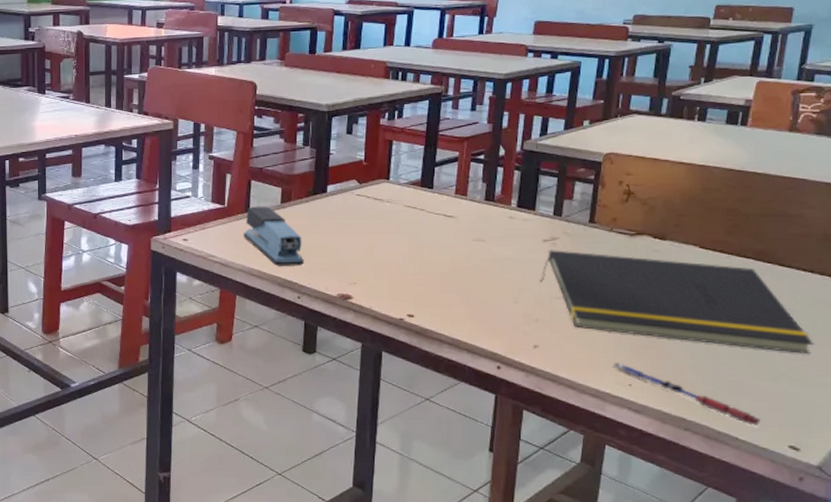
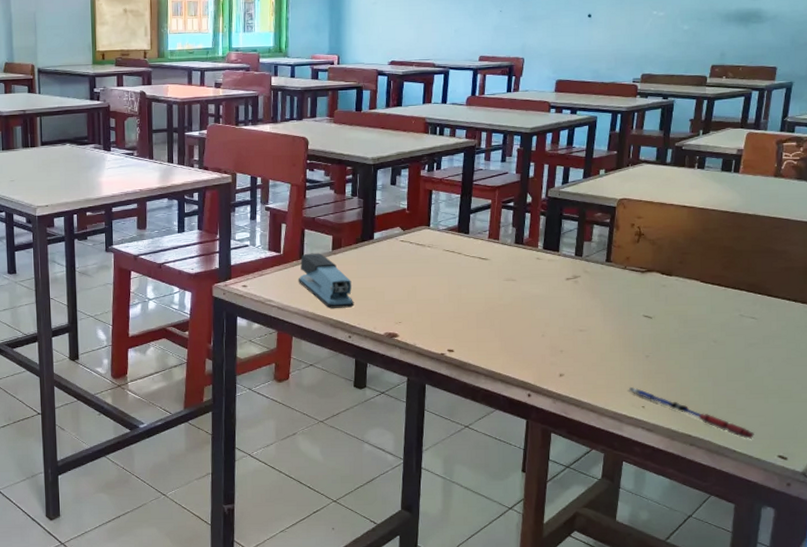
notepad: present [540,249,813,355] -> none [564,286,797,374]

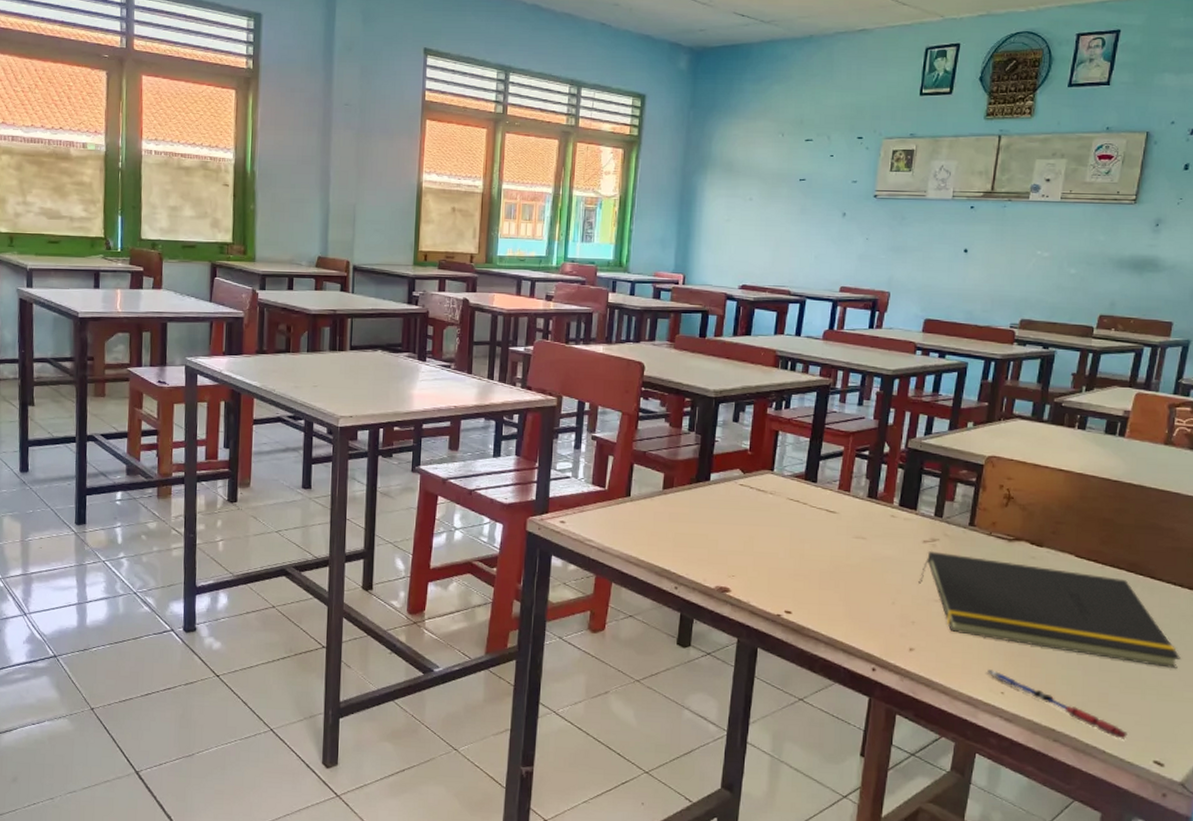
stapler: present [298,253,355,308] -> none [622,490,684,555]
notepad: none [564,286,797,374] -> present [918,550,1181,670]

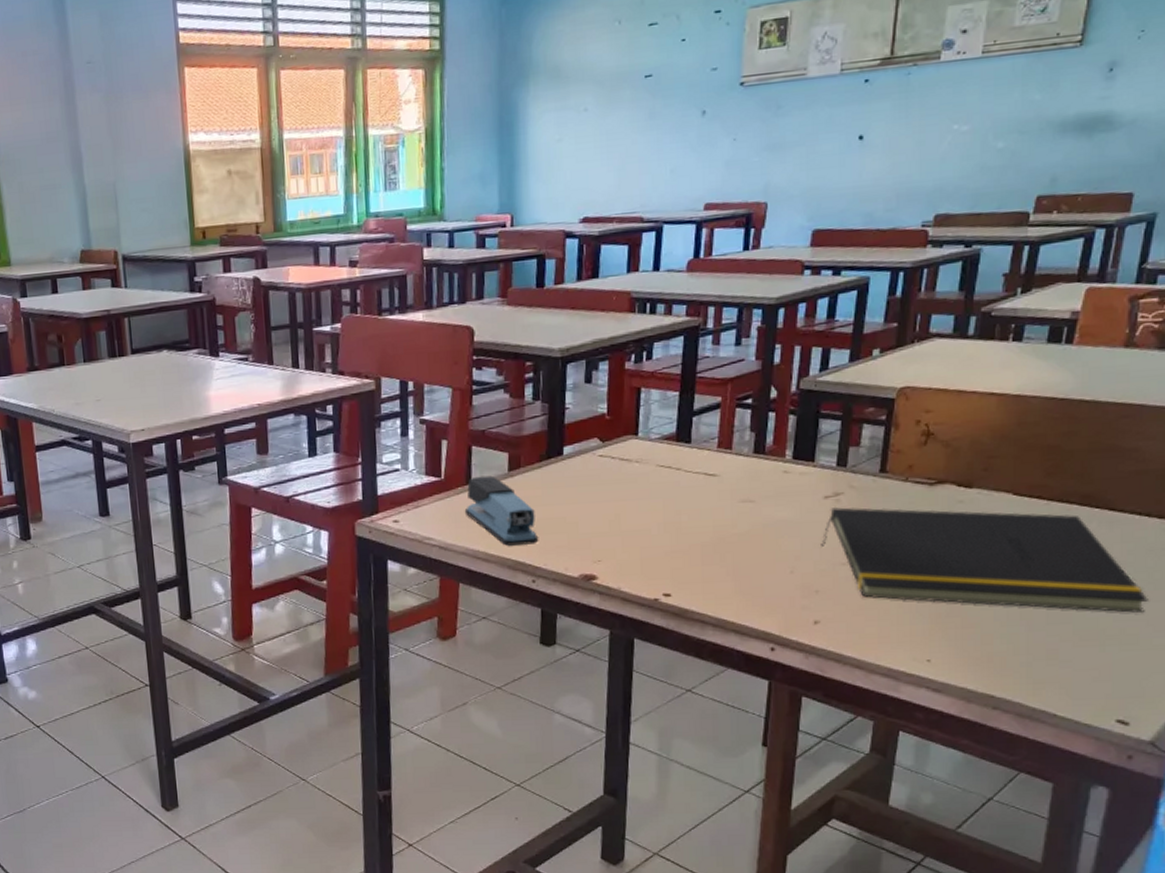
stapler: none [622,490,684,555] -> present [464,475,539,546]
pen: present [985,669,1128,739] -> none [906,636,1083,699]

